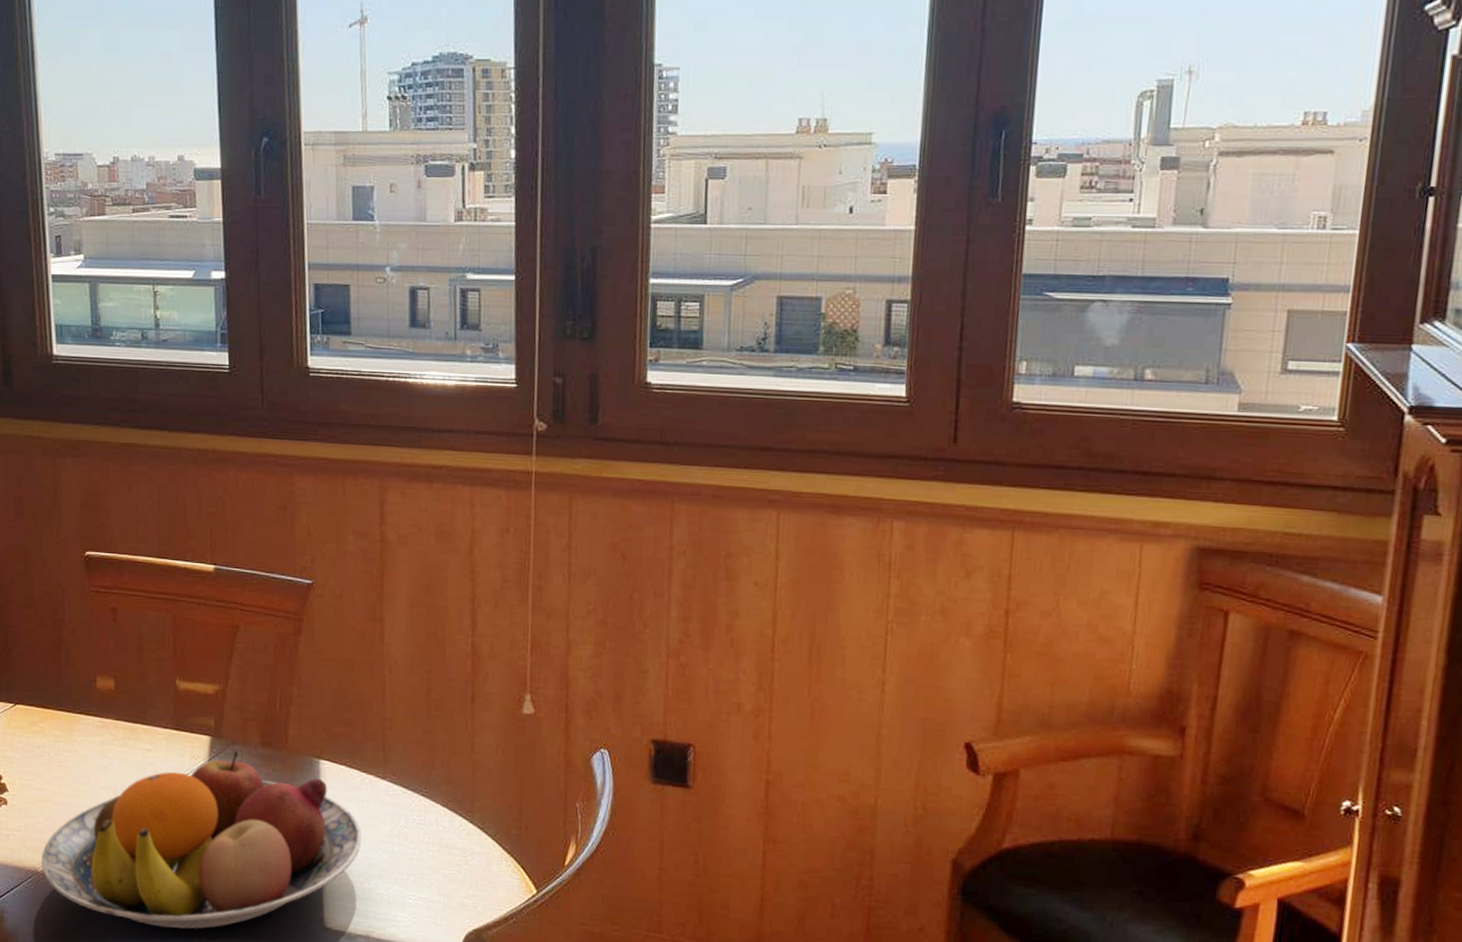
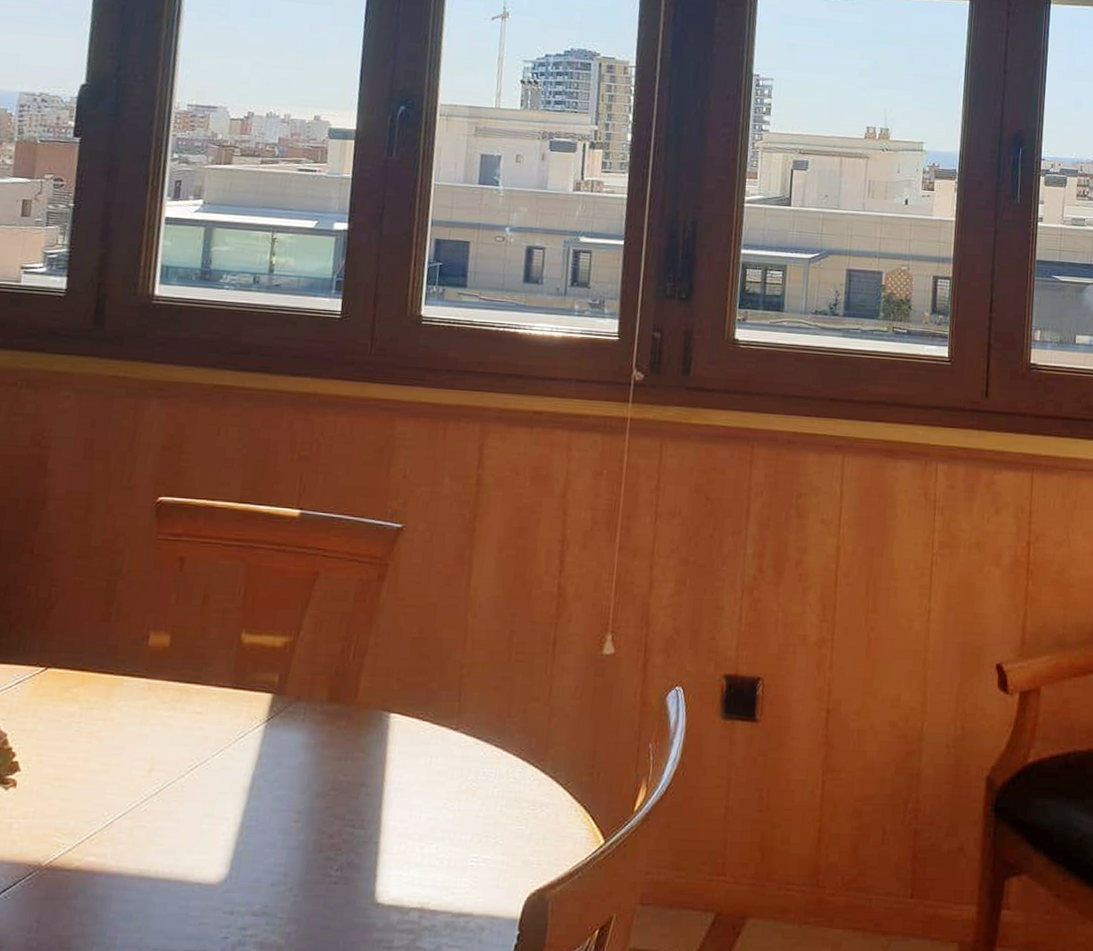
fruit bowl: present [42,750,362,930] -> none [47,708,428,921]

